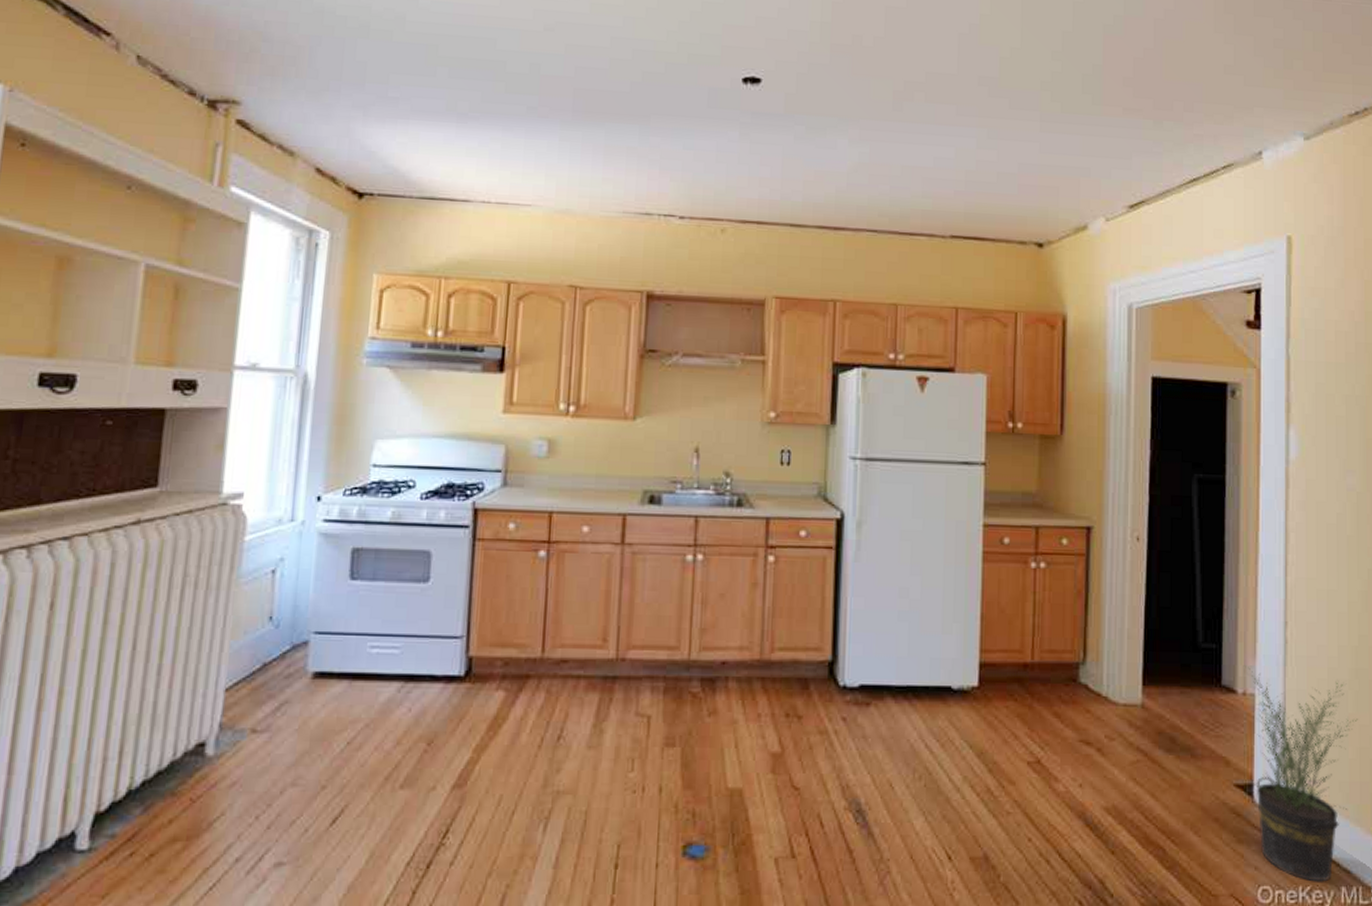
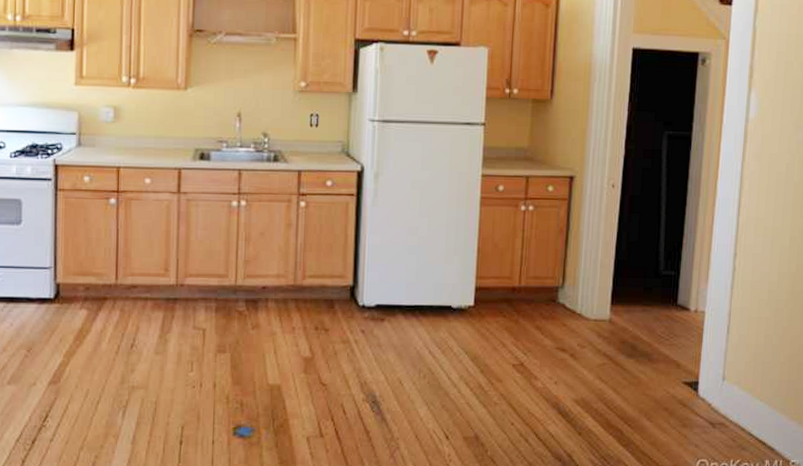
potted plant: present [1244,665,1358,882] -> none [697,288,790,457]

